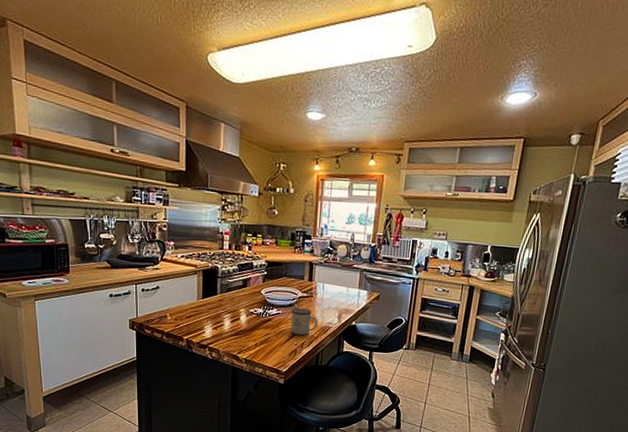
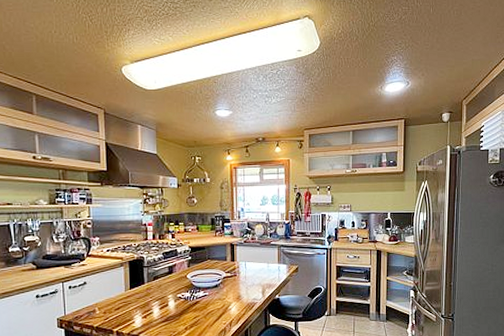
mug: present [290,307,318,336] -> none [218,287,243,314]

